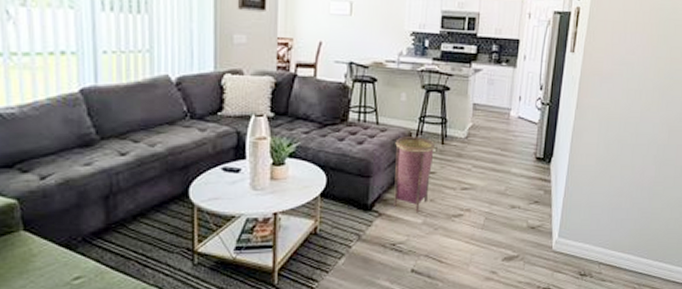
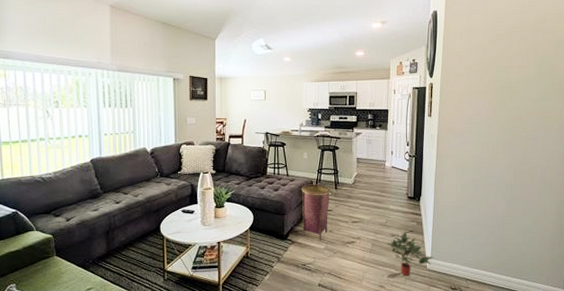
potted plant: none [504,203,562,259] -> present [387,232,434,276]

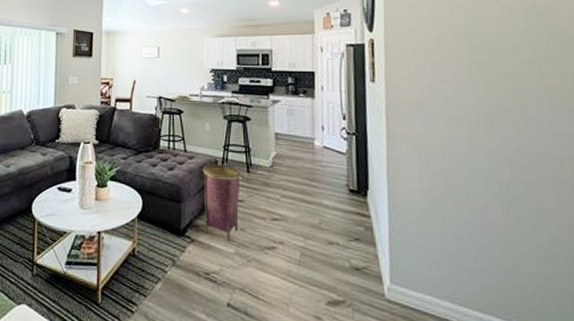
potted plant: present [387,232,434,276] -> none [322,240,395,306]

